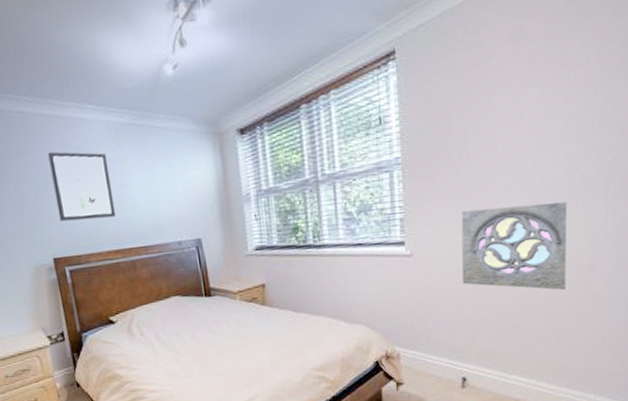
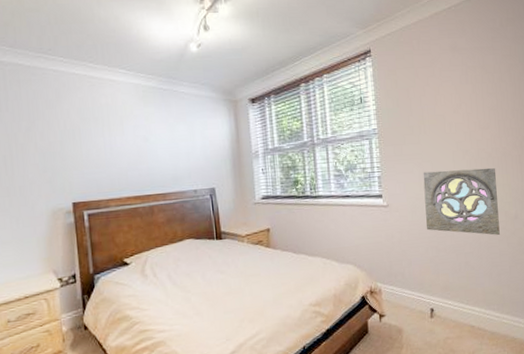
wall art: present [48,151,116,222] -> none [77,106,138,169]

